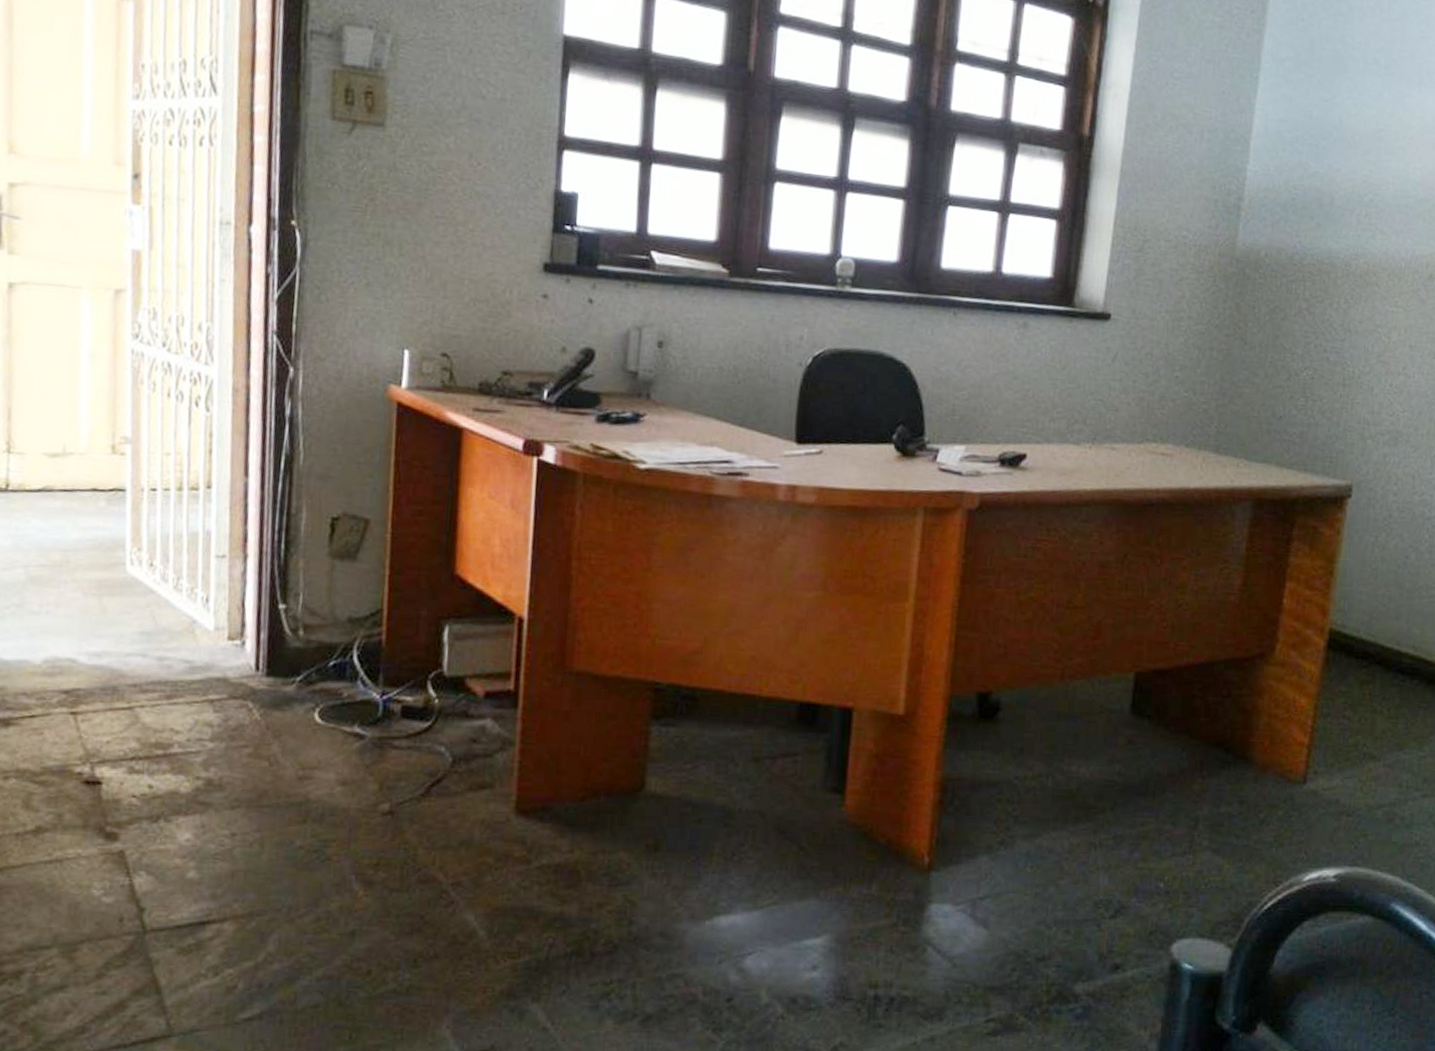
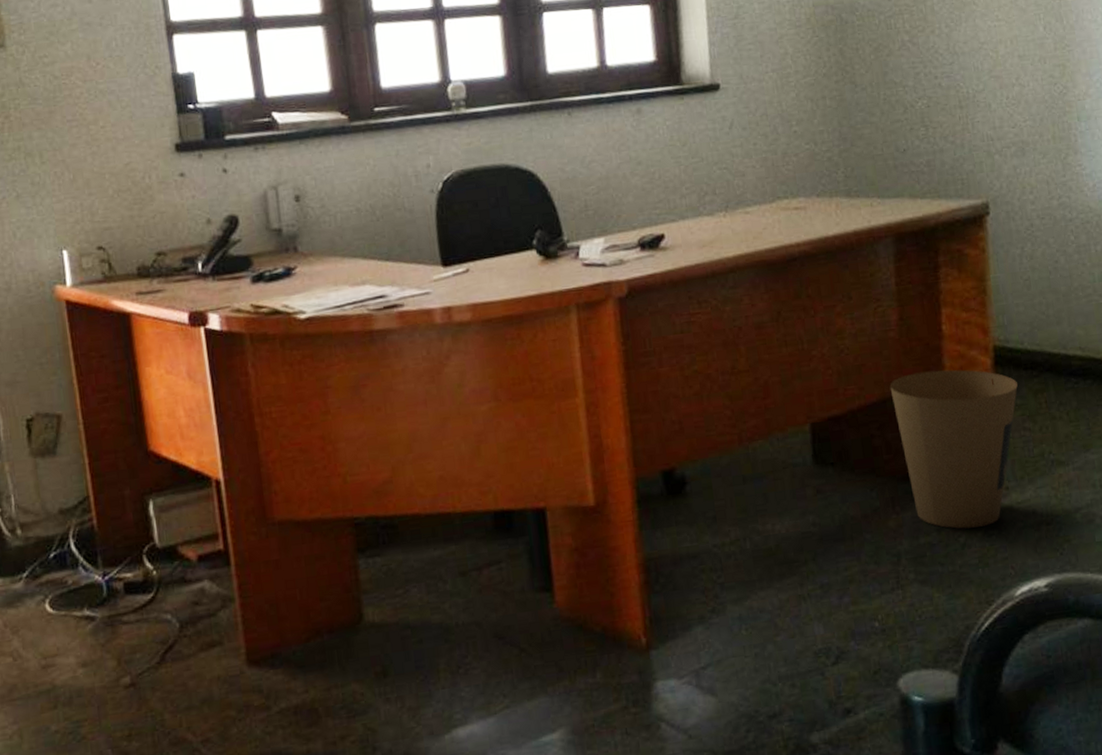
trash can: none [1220,641,1346,806] -> present [889,369,1018,529]

